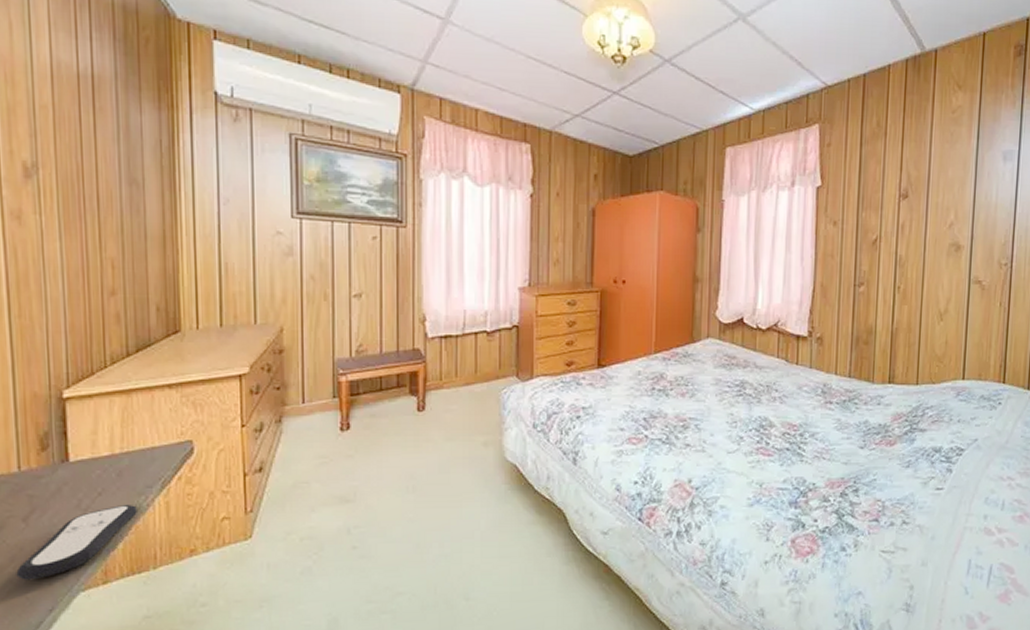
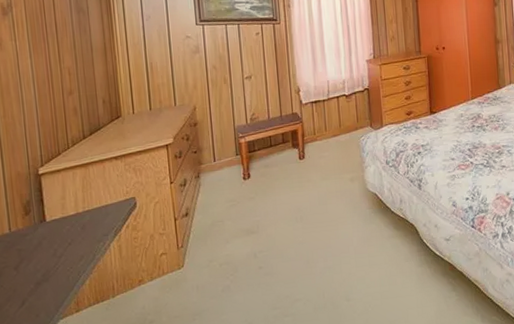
remote control: present [16,505,137,580] -> none [12,250,98,315]

